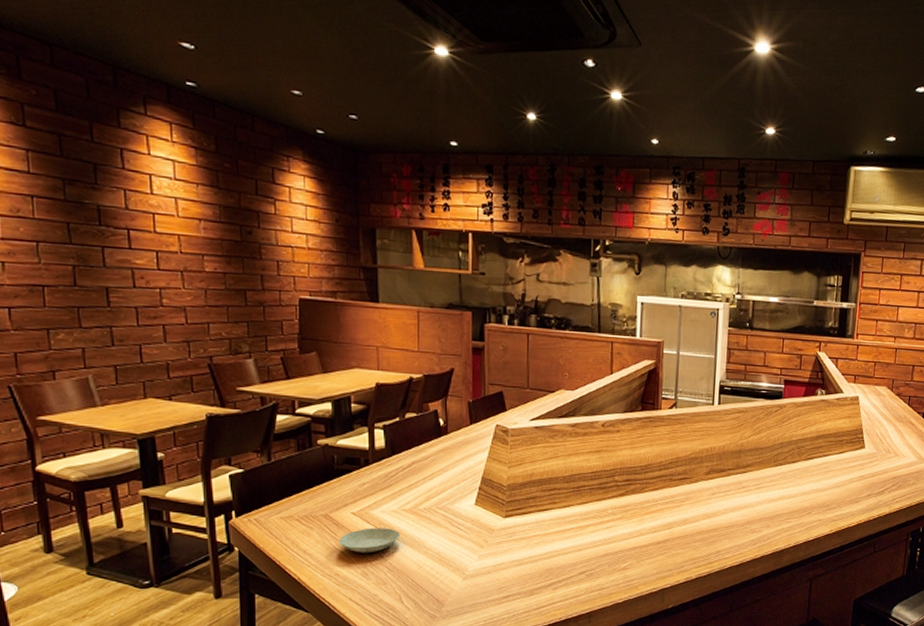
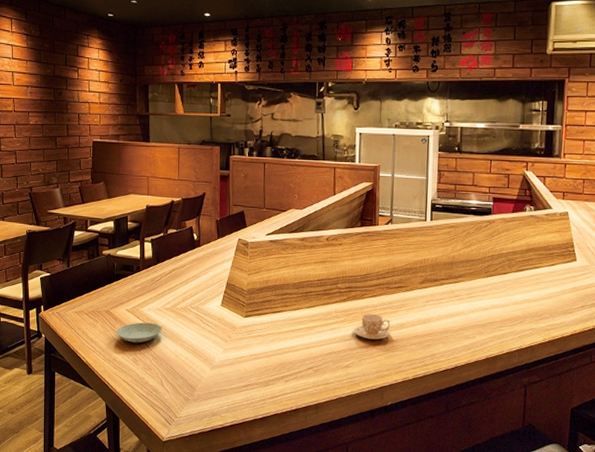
teacup: none [632,509,674,538] -> present [353,314,391,340]

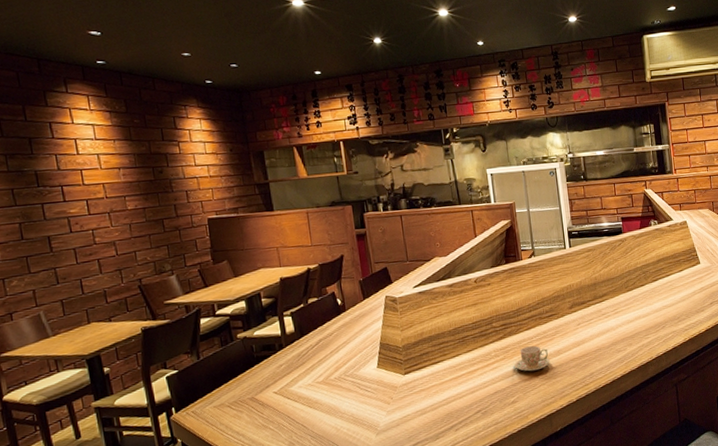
saucer: present [116,322,163,343] -> none [265,400,318,427]

